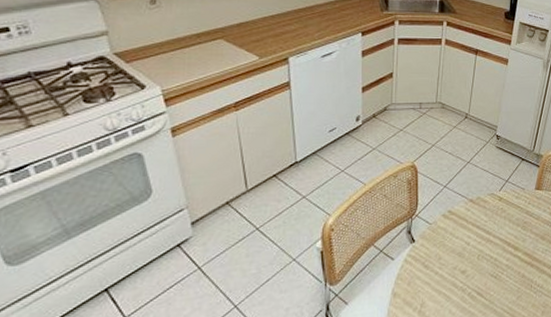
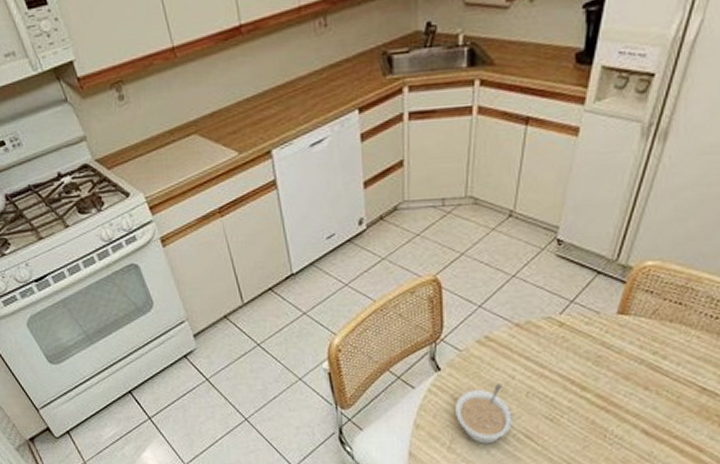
legume: none [426,250,468,305] -> present [456,384,512,444]

